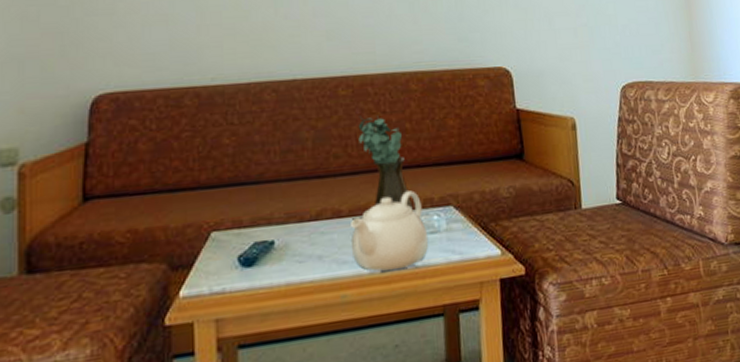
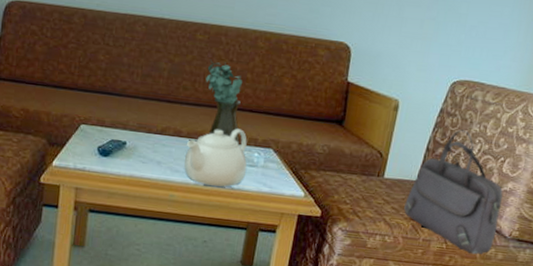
handbag: none [611,135,714,275] -> present [404,129,503,255]

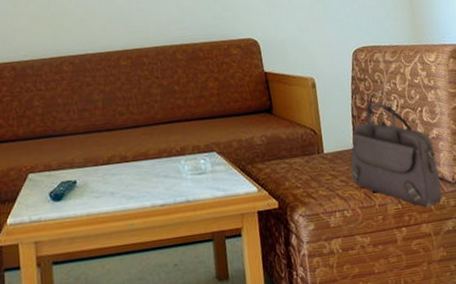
teapot: present [183,128,248,187] -> none [135,140,198,205]
vase: present [206,59,242,145] -> none [137,80,184,157]

